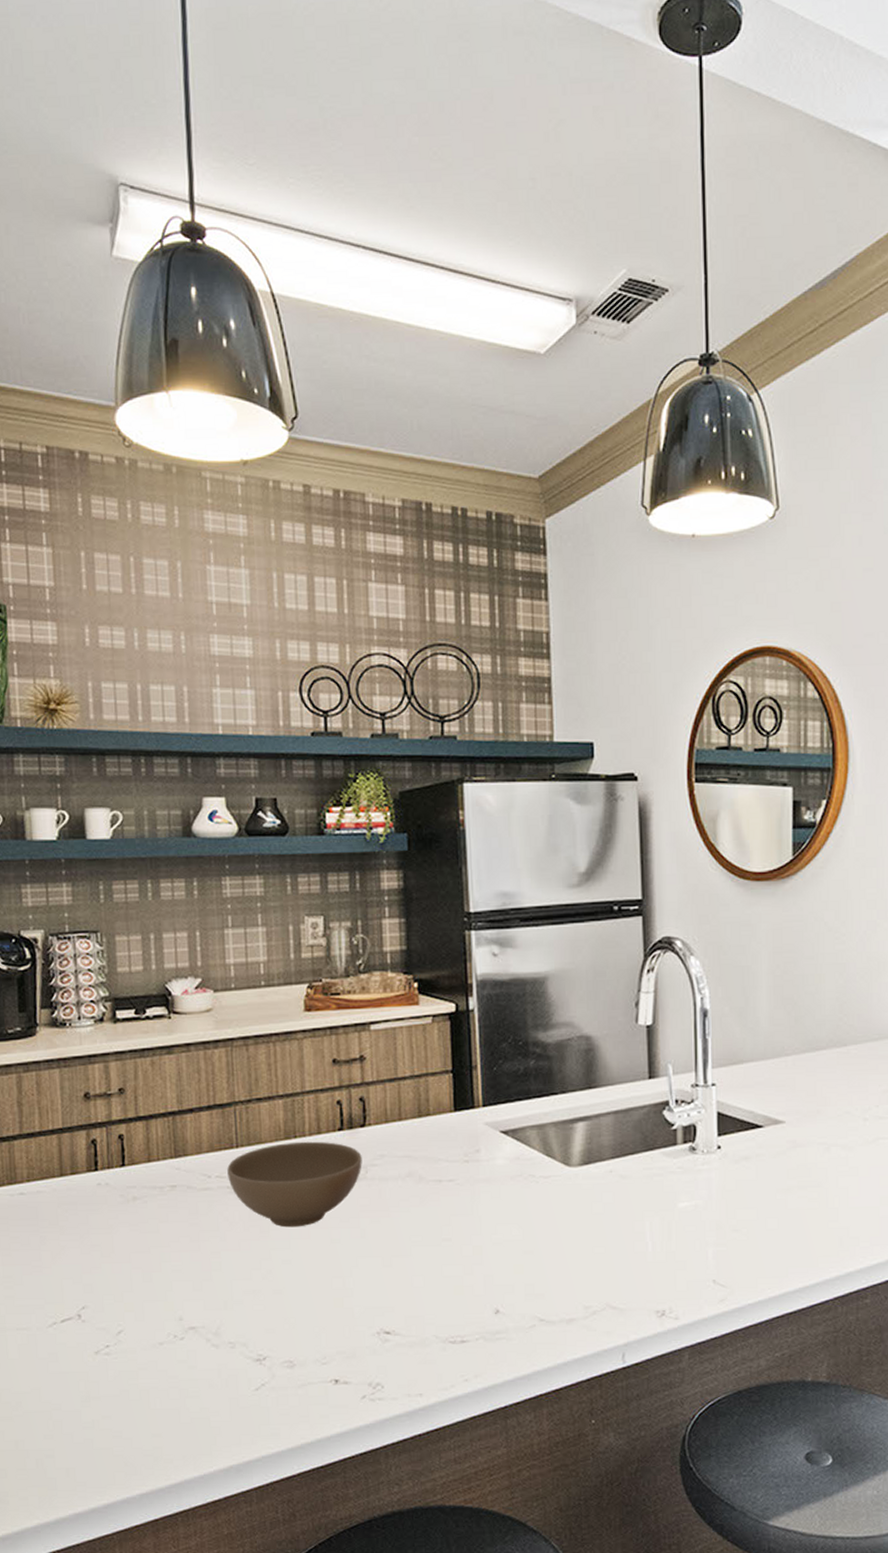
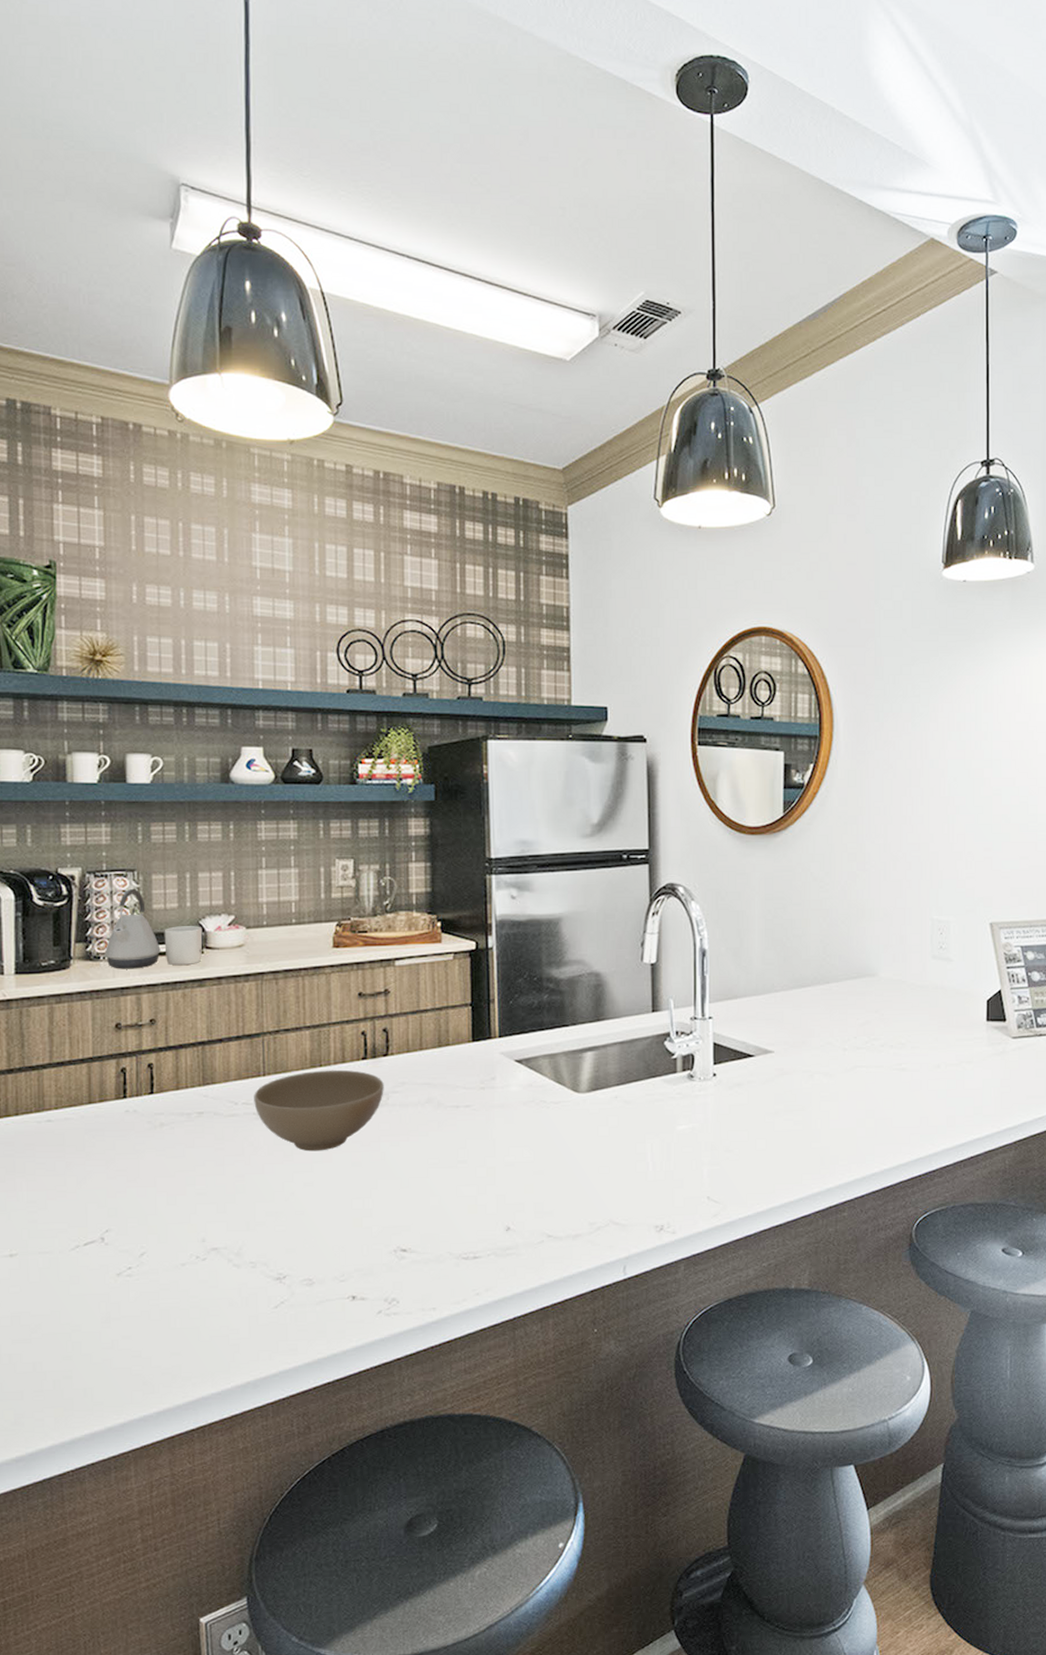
kettle: none [70,952,127,1036] -> present [104,889,161,969]
mug: none [130,989,170,1032] -> present [164,926,203,966]

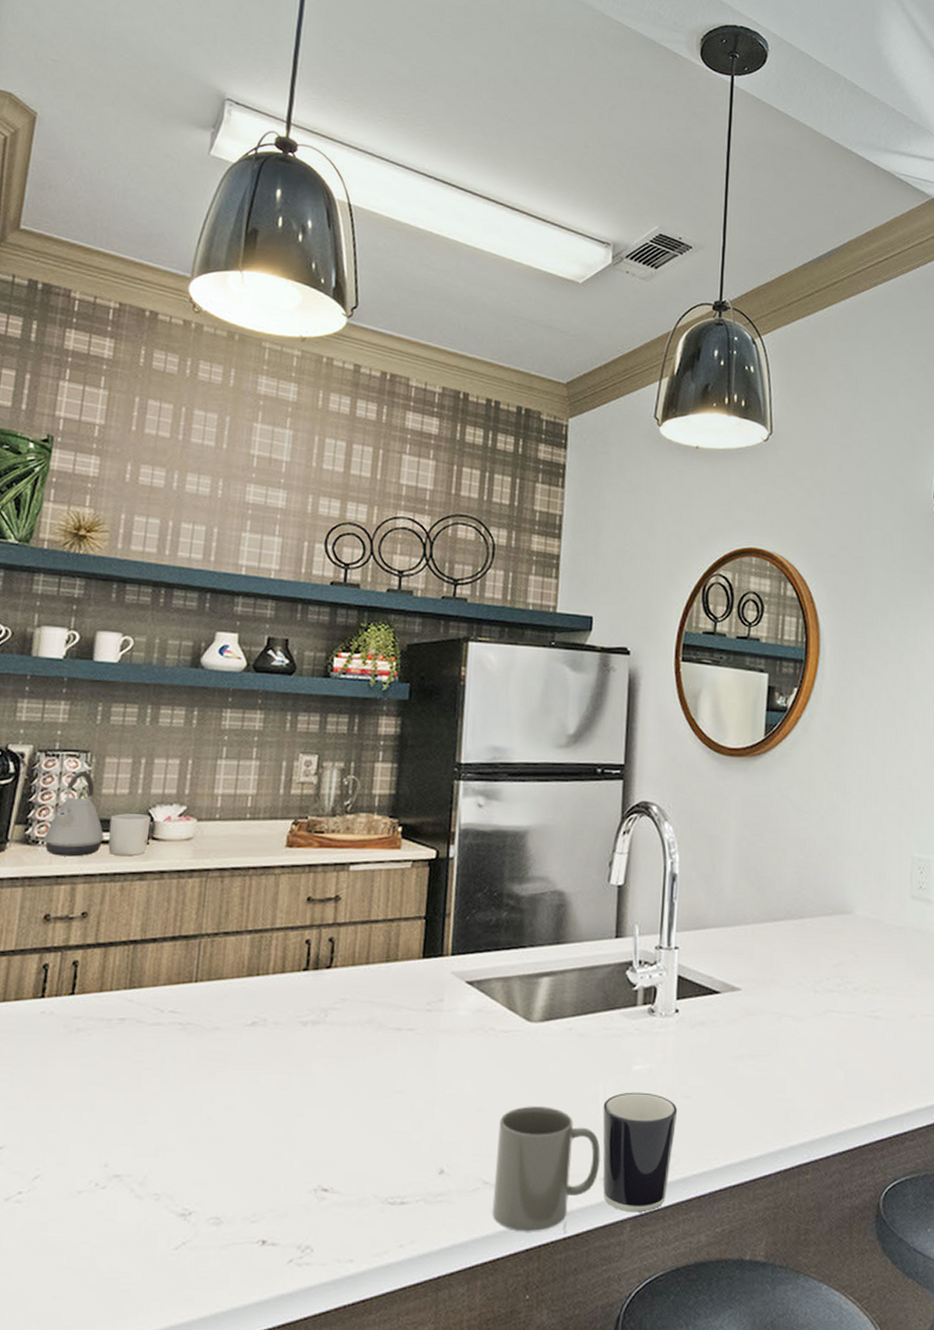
bowl: present [254,1069,384,1152] -> none [181,979,324,1071]
mug: none [556,1167,652,1275] -> present [492,1106,600,1231]
mug: none [652,1149,721,1254] -> present [602,1092,678,1213]

